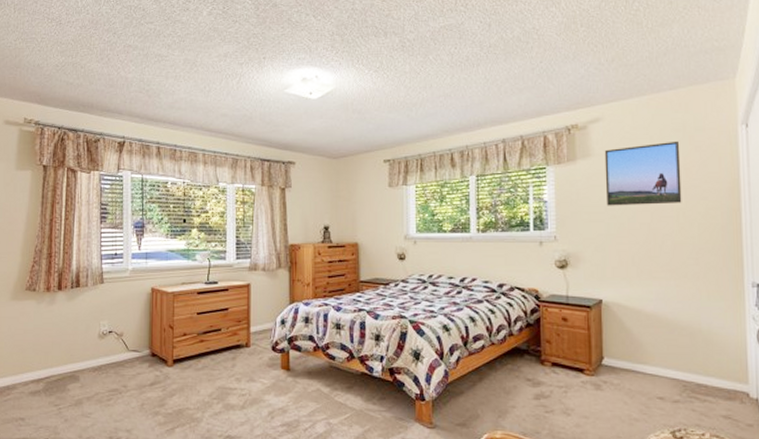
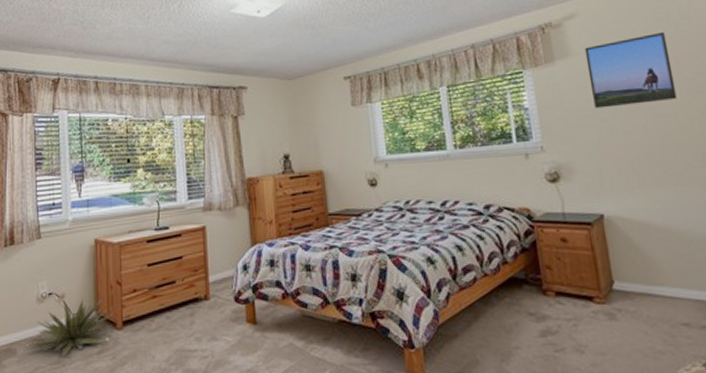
decorative plant: none [85,337,167,385] -> present [23,298,116,356]

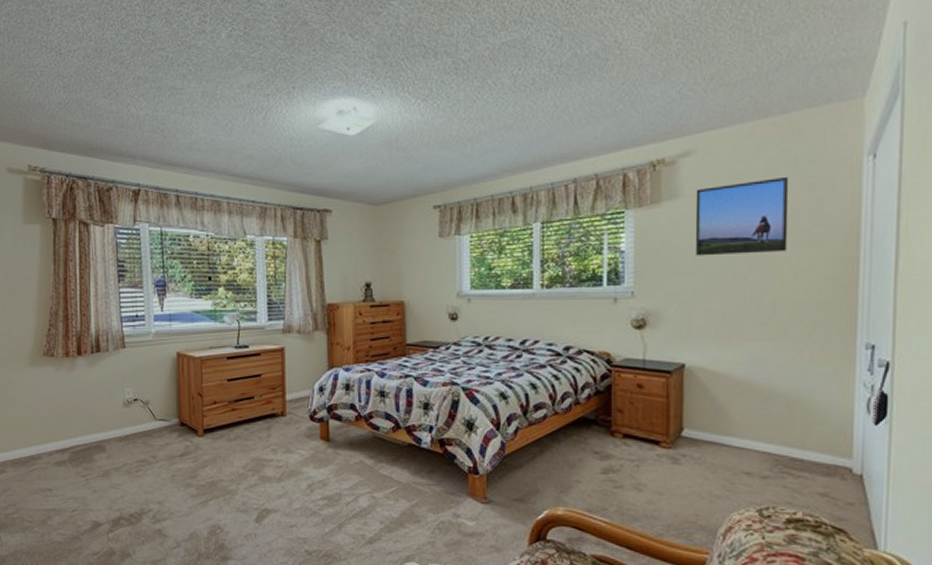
decorative plant: present [23,298,116,356] -> none [112,405,197,455]

